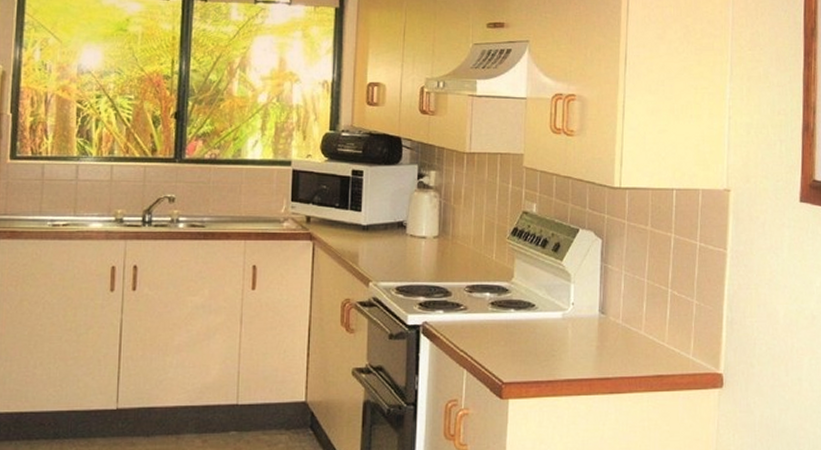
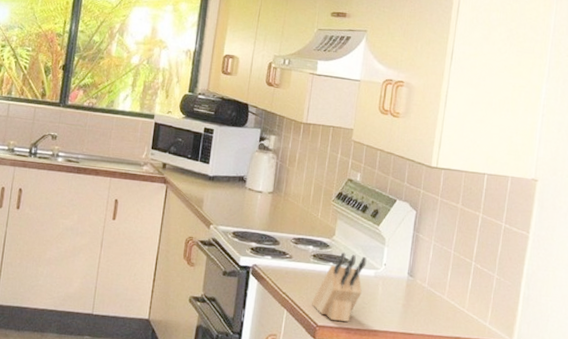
knife block: none [493,296,552,374] -> present [311,252,367,322]

